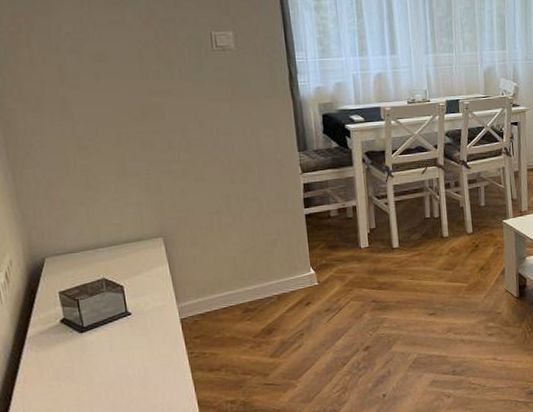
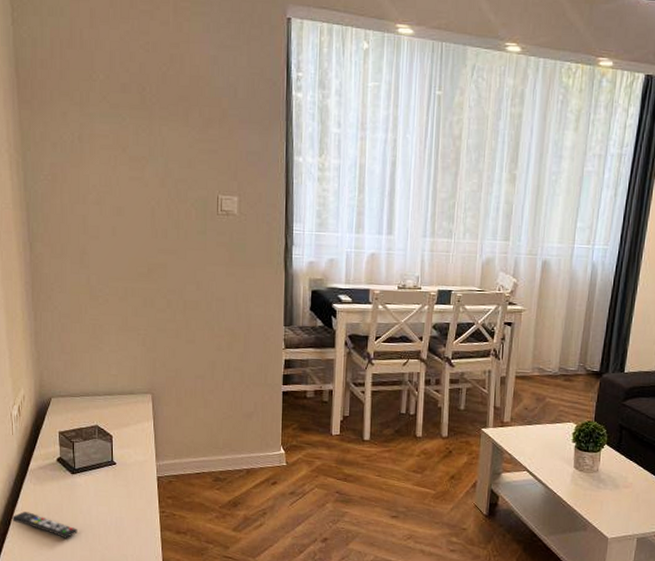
remote control: none [12,381,95,401] -> present [12,511,78,539]

